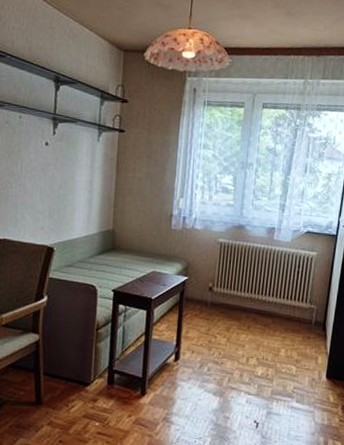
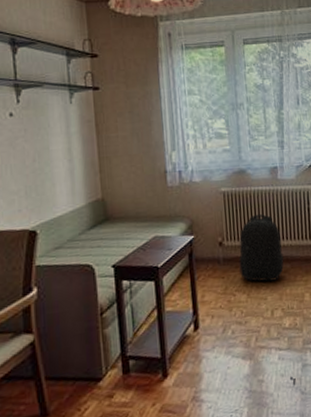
backpack: none [224,268,268,332] -> present [239,213,284,282]

